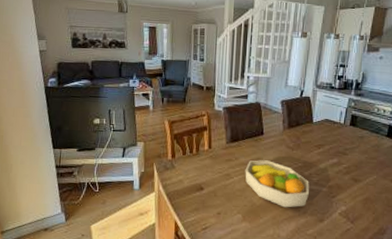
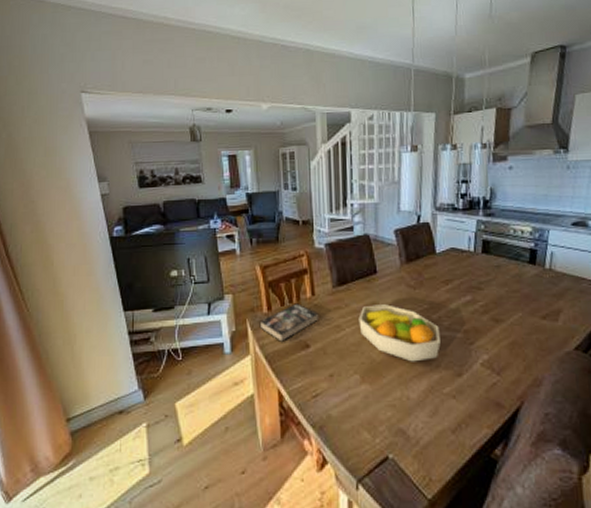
book: none [164,154,214,184] -> present [259,303,319,342]

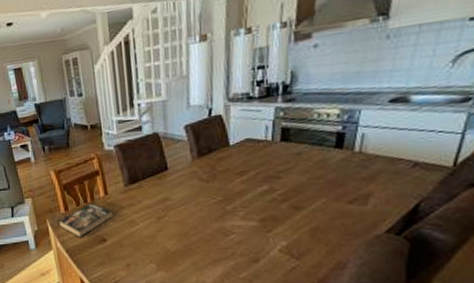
fruit bowl: present [358,304,441,362] -> none [151,199,236,251]

